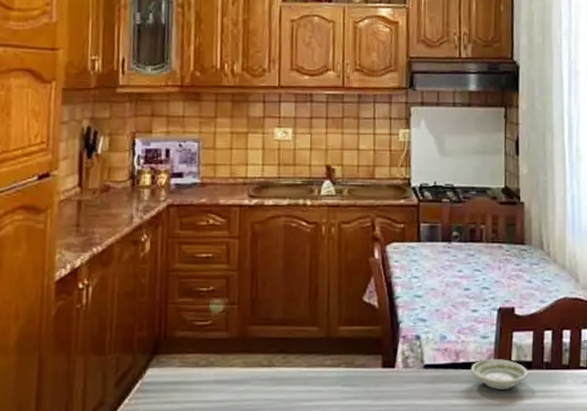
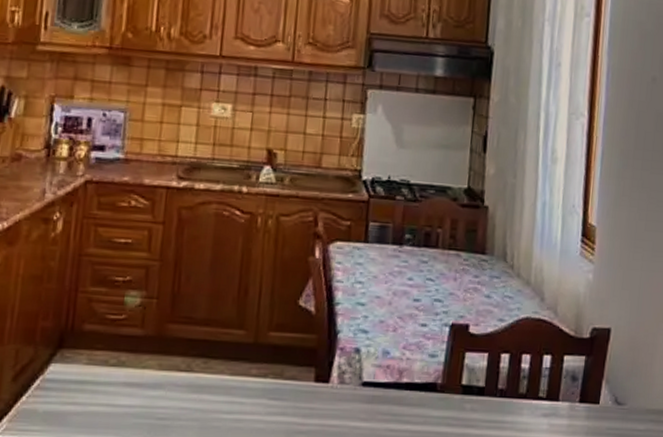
saucer: present [470,359,529,390] -> none [414,381,480,417]

